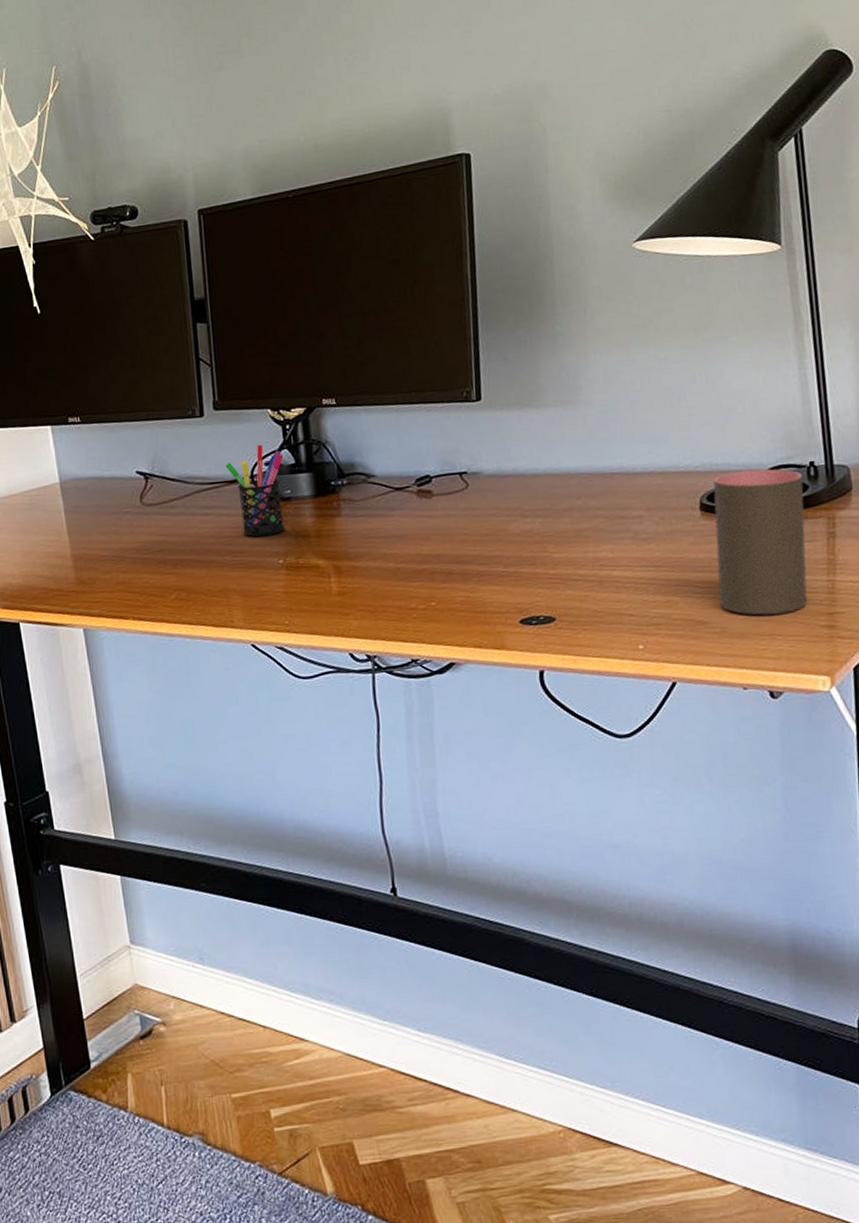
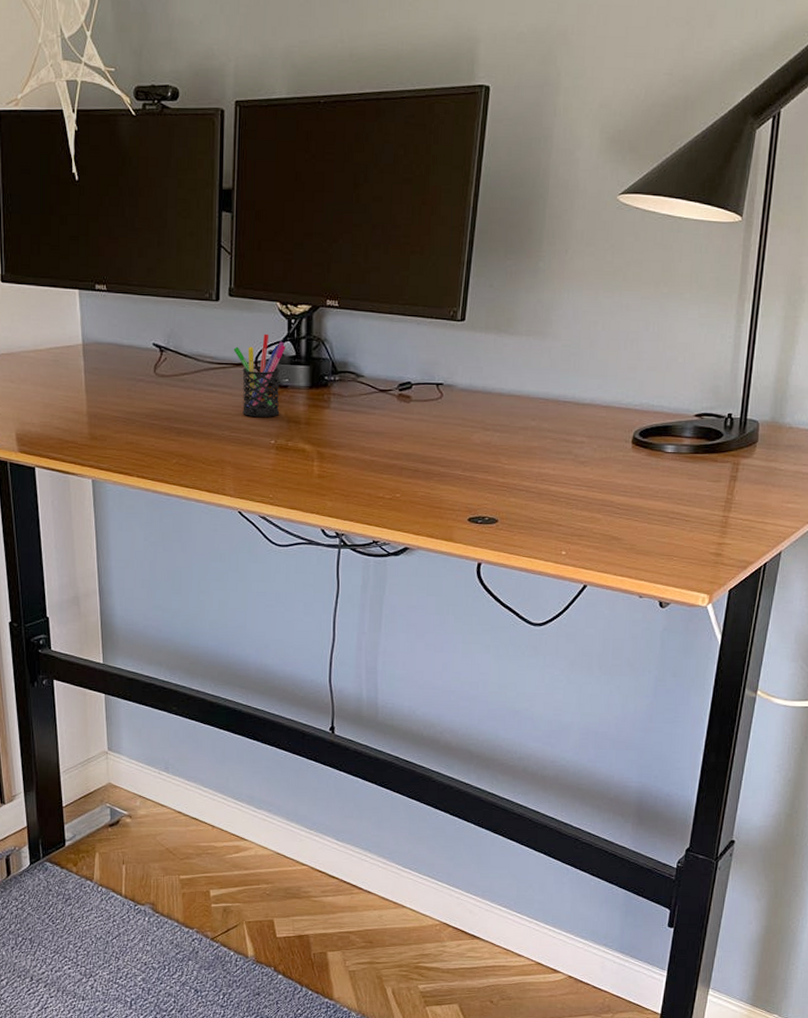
cup: present [713,469,808,615] -> none [633,414,720,539]

